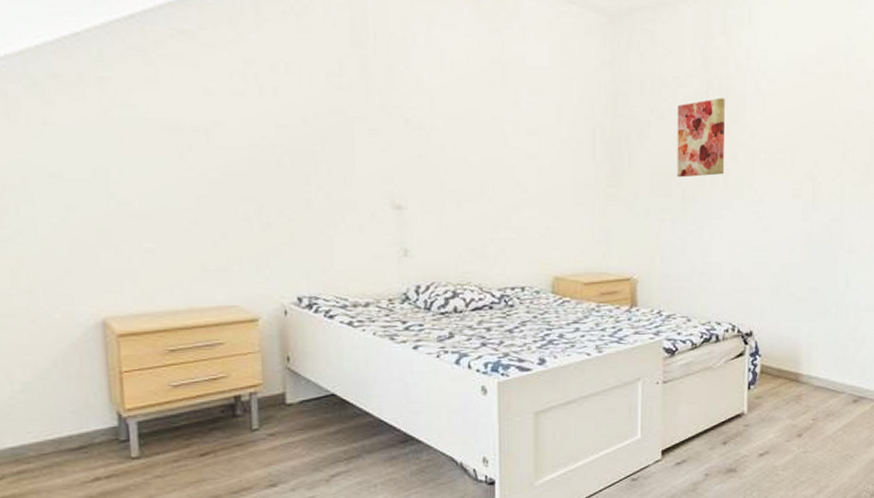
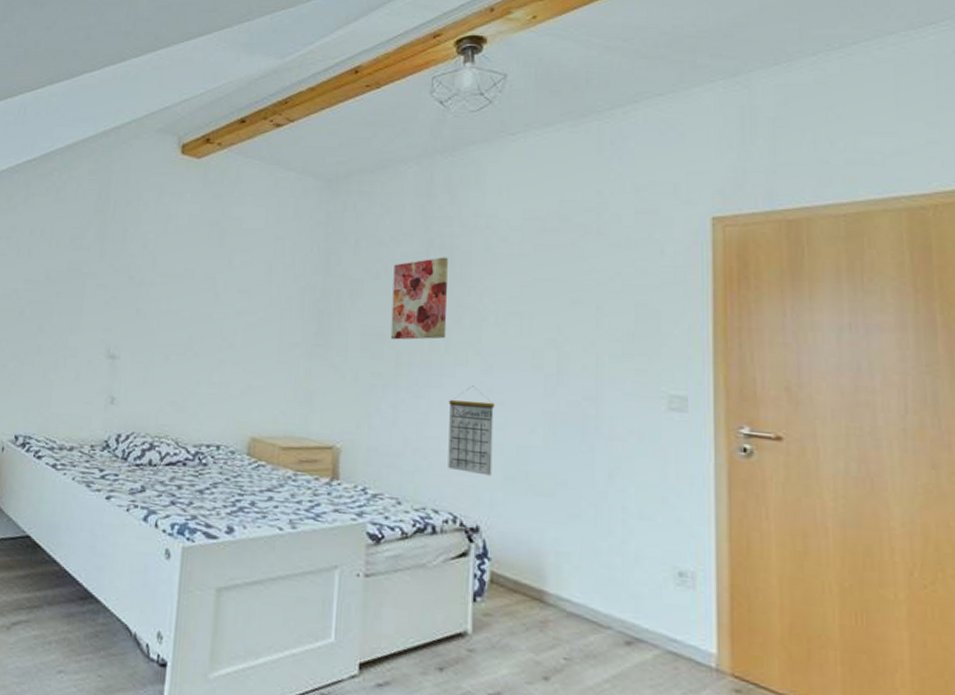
calendar: none [727,215,765,290] -> present [448,386,495,476]

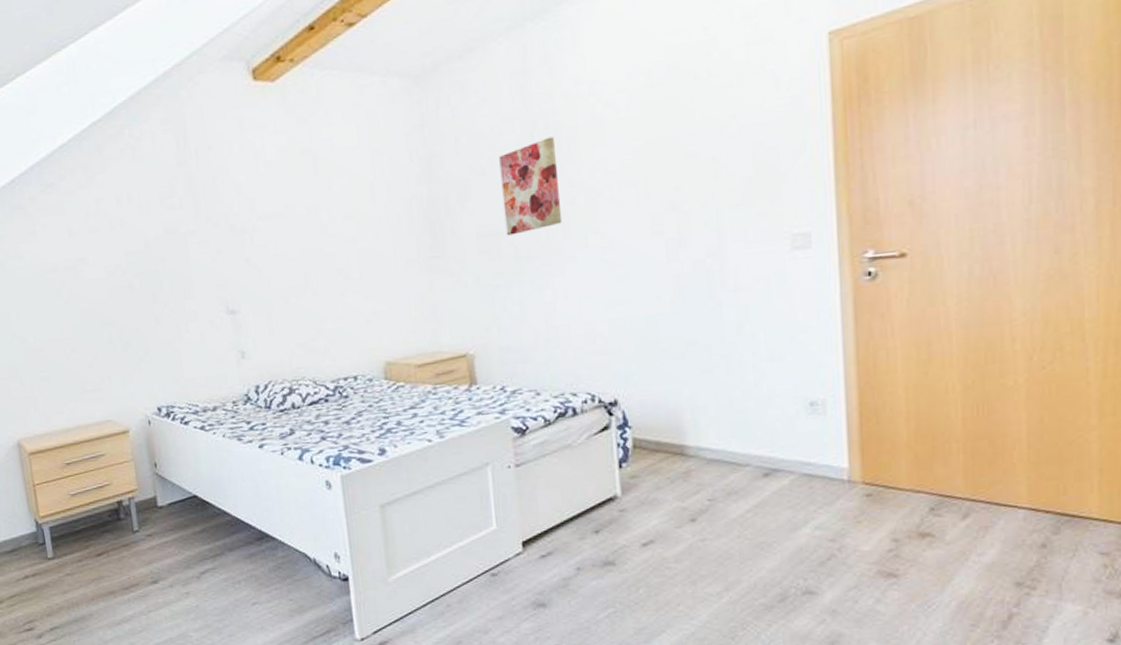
calendar: present [448,386,495,476] -> none [573,266,624,352]

